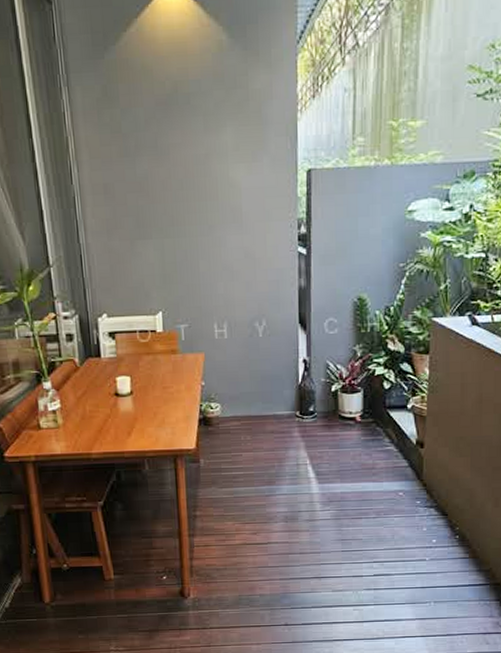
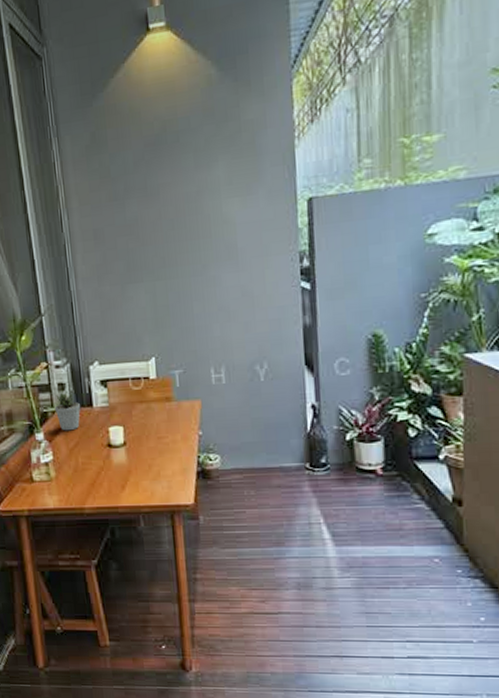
potted plant: none [62,340,88,380] -> present [54,389,80,431]

